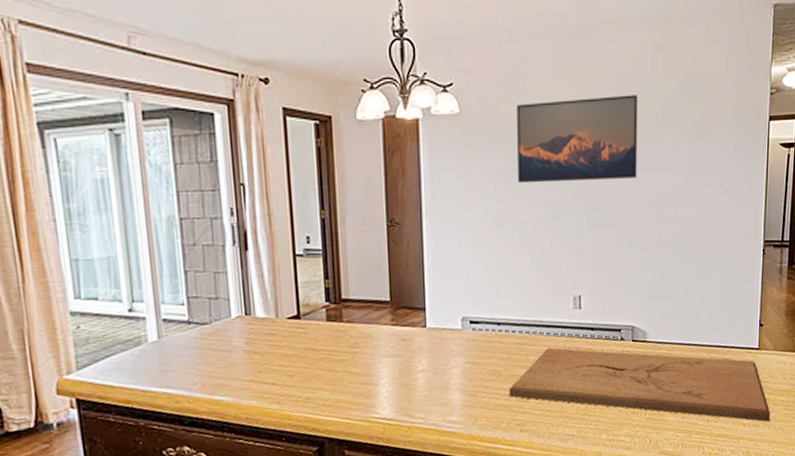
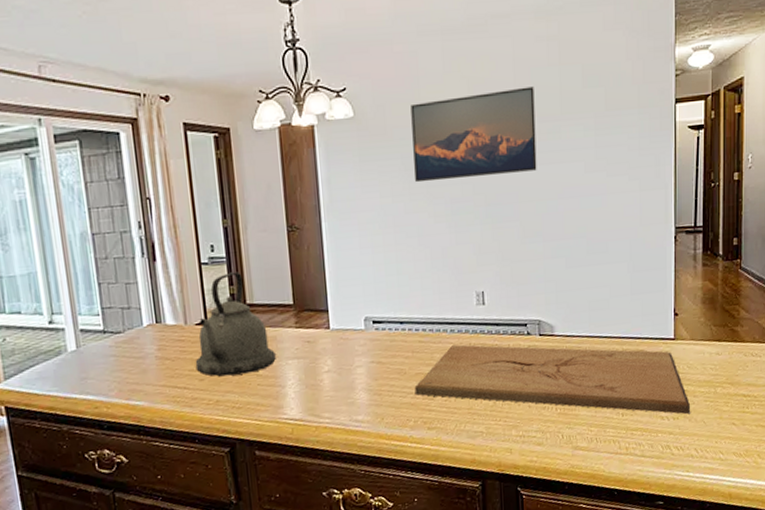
kettle: none [285,265,370,373] -> present [195,271,276,377]

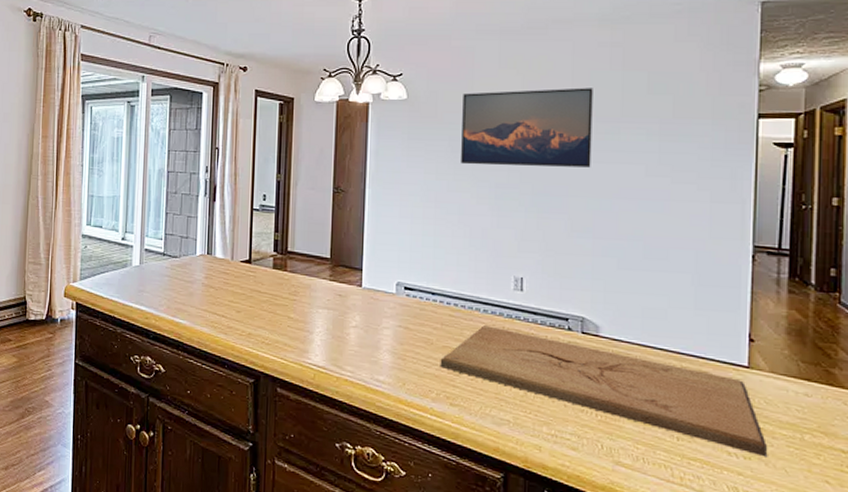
kettle: present [195,271,276,377] -> none [235,220,308,314]

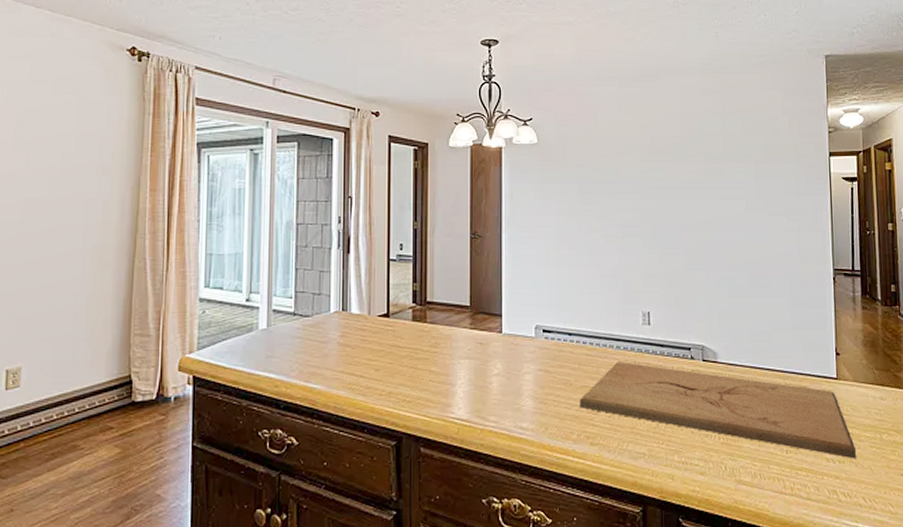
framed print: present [461,88,593,168] -> none [588,131,702,206]

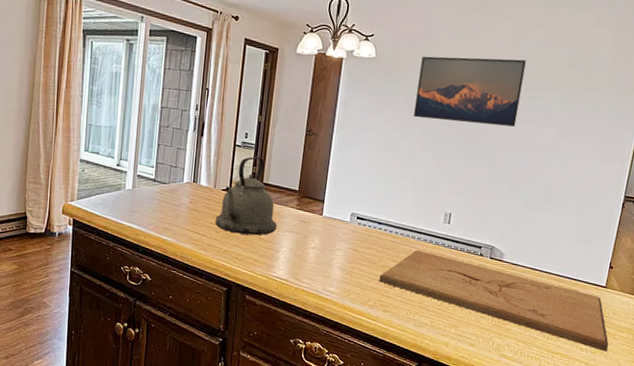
kettle: none [373,270,449,369] -> present [215,156,277,236]
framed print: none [588,131,702,206] -> present [414,56,526,127]

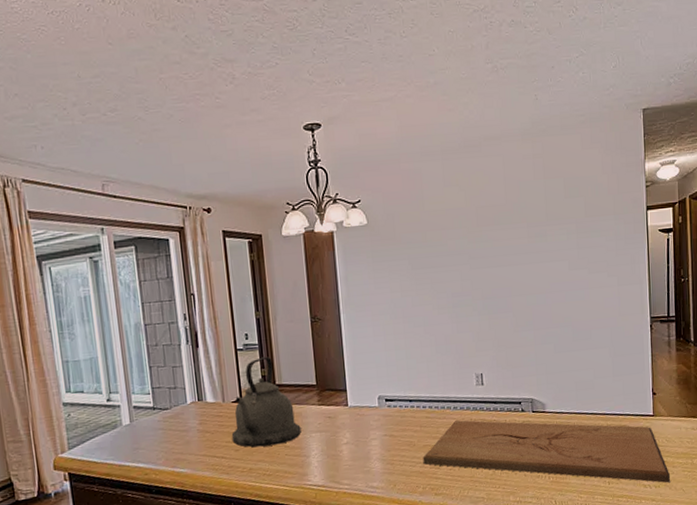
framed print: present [414,56,526,127] -> none [416,197,527,280]

